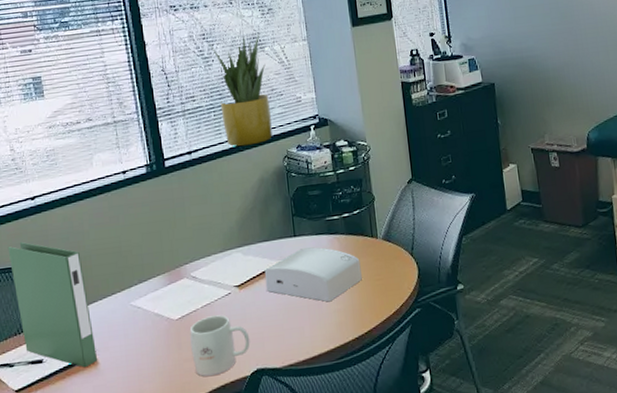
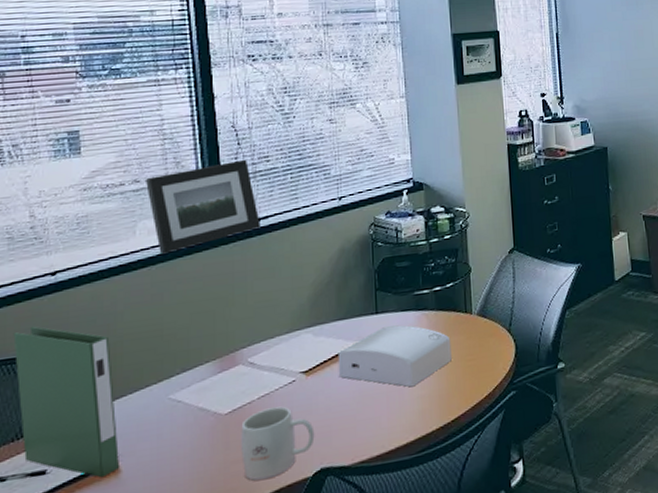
picture frame: none [97,99,192,182] -> present [146,159,261,254]
planter: present [208,35,273,147] -> none [290,90,359,213]

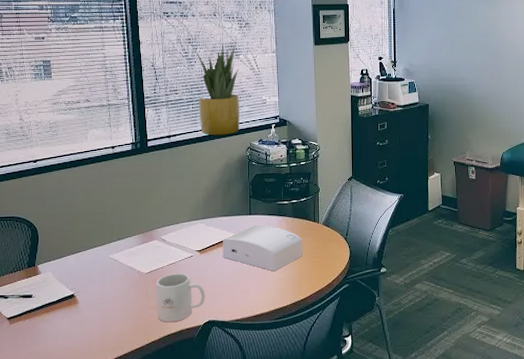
binder: present [13,326,119,478] -> none [11,196,77,305]
picture frame: present [146,159,261,254] -> none [94,91,171,155]
planter: none [290,90,359,213] -> present [193,44,240,136]

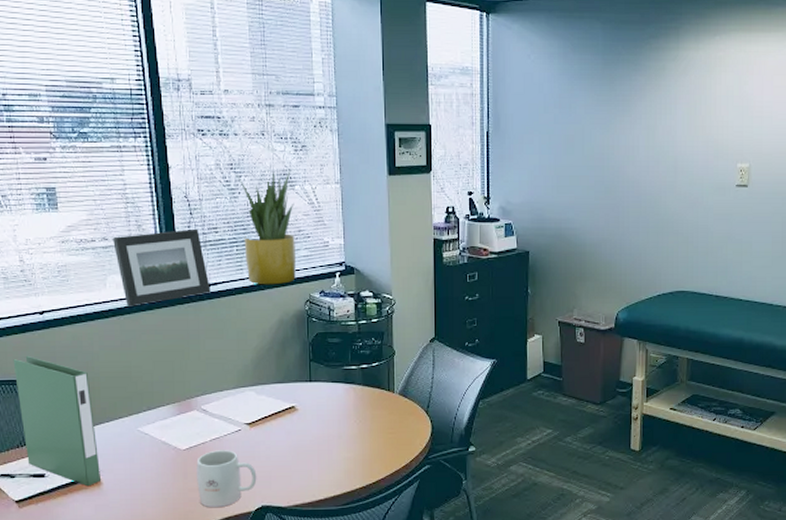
binder: none [11,196,77,305] -> present [13,355,100,487]
picture frame: none [94,91,171,155] -> present [113,228,211,306]
tissue dispenser: present [222,225,303,272] -> none [276,394,375,449]

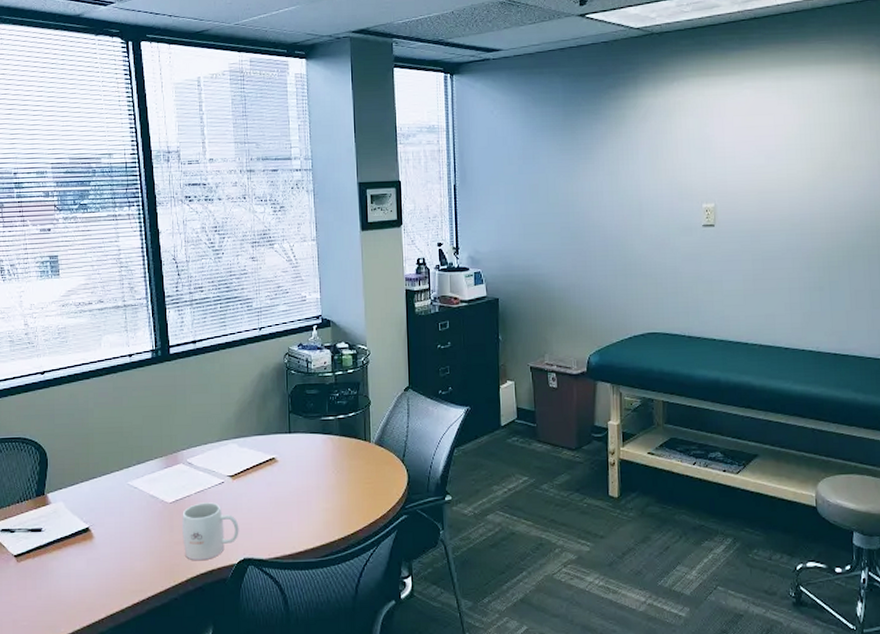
binder: present [13,355,100,487] -> none [16,413,93,541]
picture frame: present [113,228,211,306] -> none [108,288,196,364]
planter: present [236,171,297,285] -> none [220,231,276,340]

